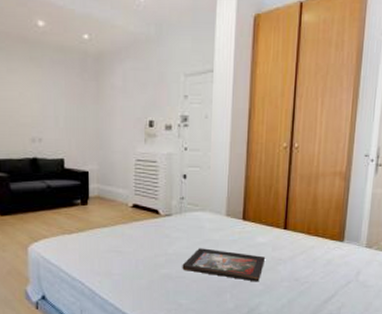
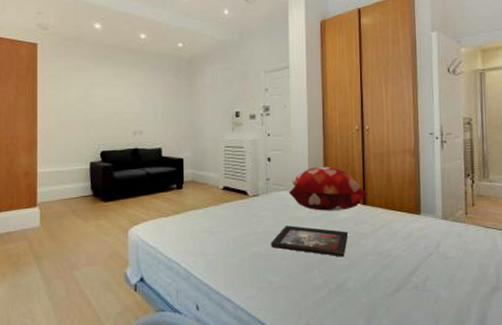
decorative pillow: none [204,186,291,234] -> present [288,166,369,211]

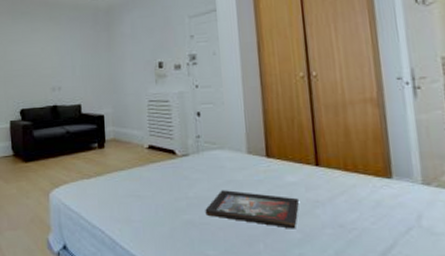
decorative pillow: present [288,166,369,211] -> none [222,120,322,173]

